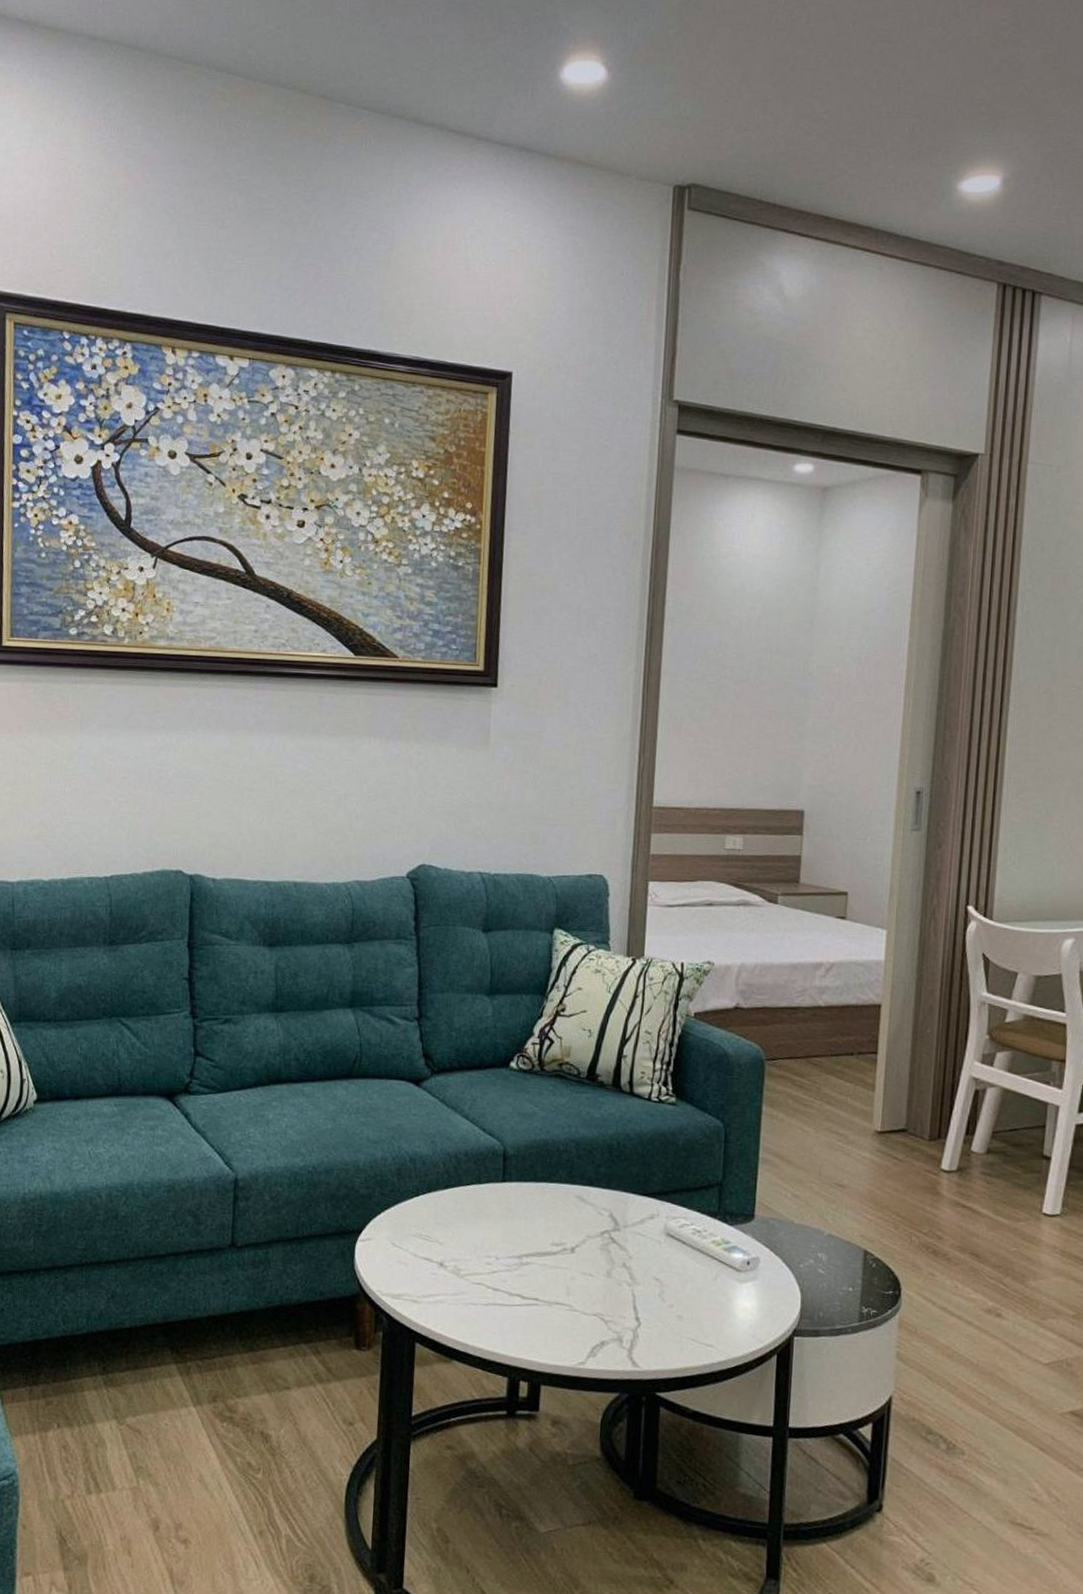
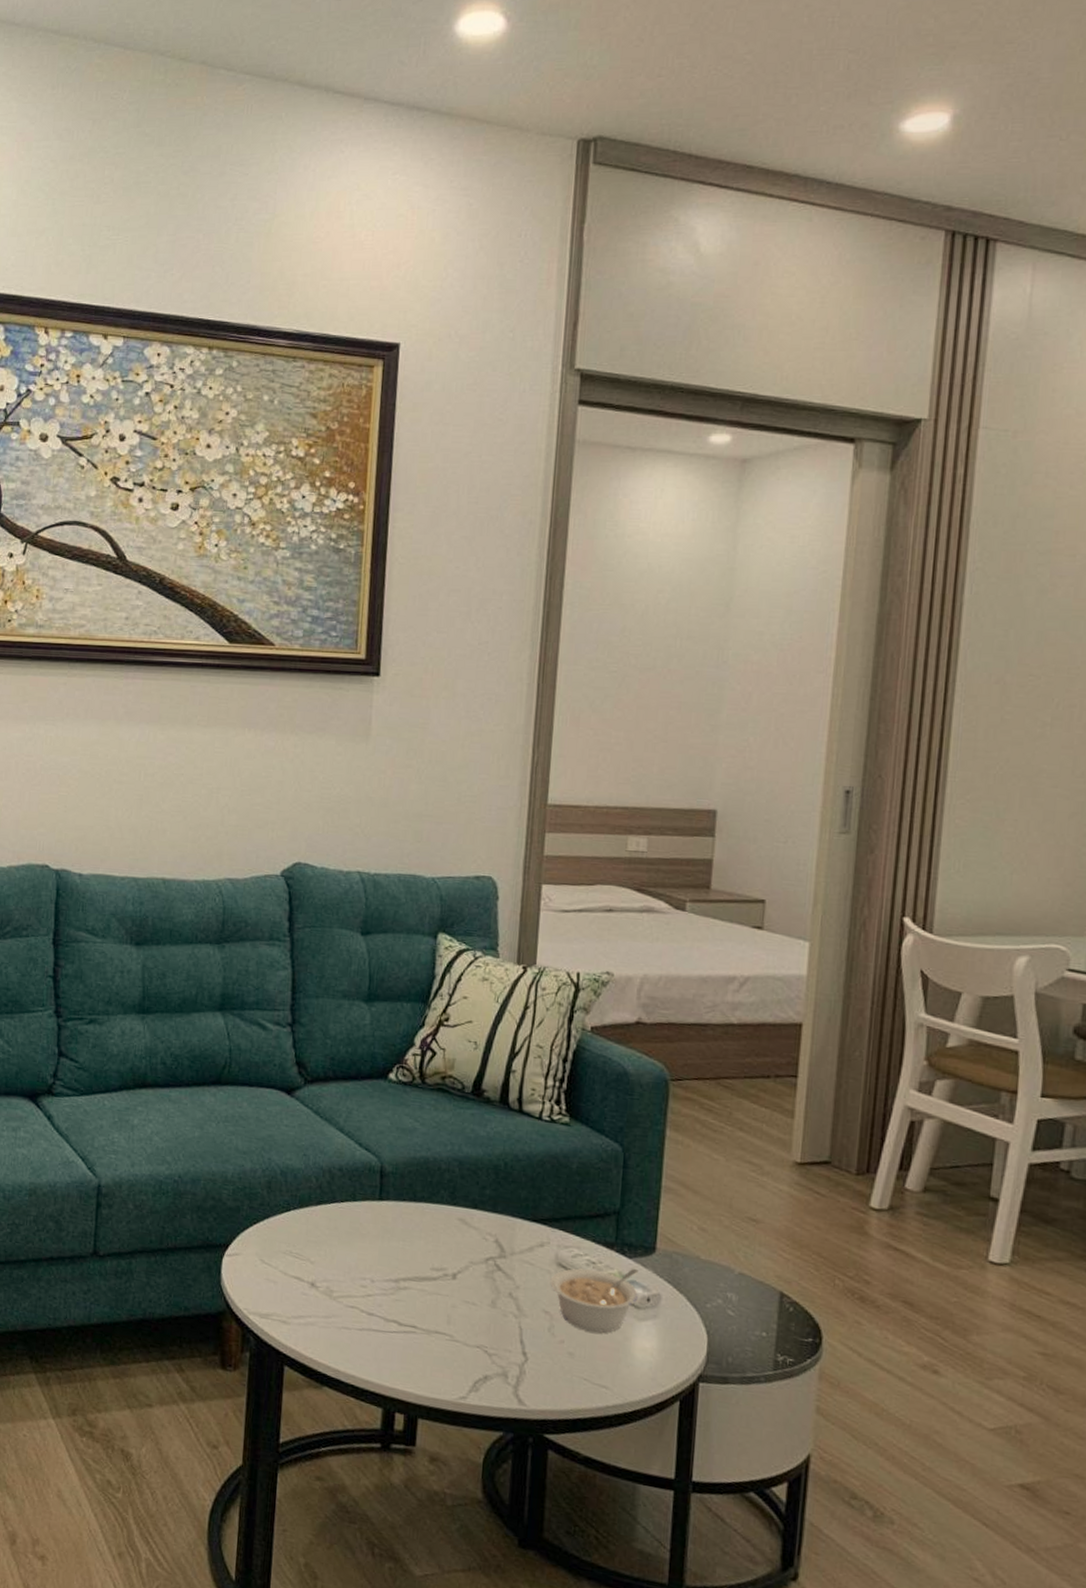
legume: none [660,1234,739,1296] -> present [550,1268,639,1333]

